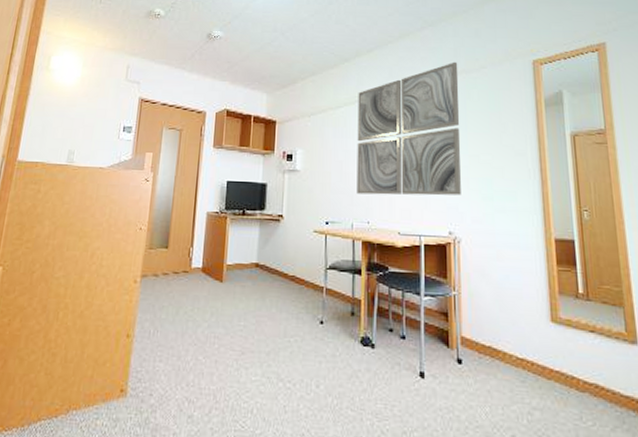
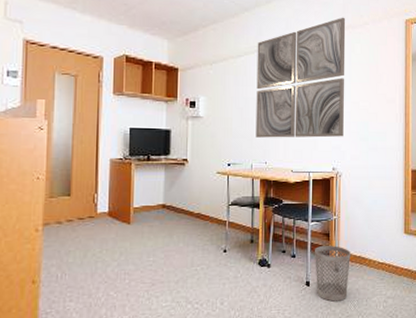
wastebasket: none [430,328,478,404] -> present [315,246,350,302]

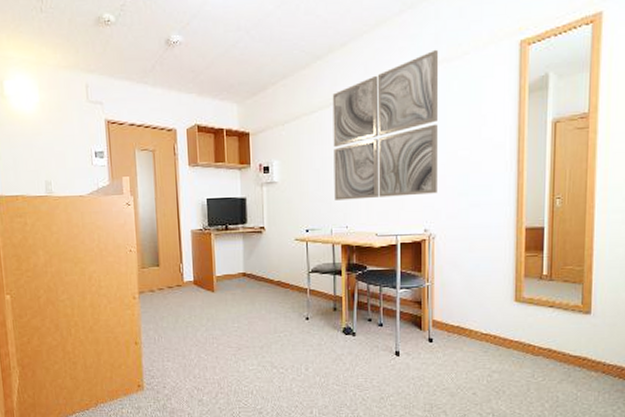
wastebasket: present [315,246,350,302] -> none [405,314,447,373]

